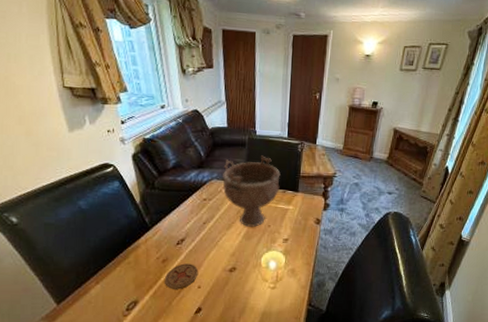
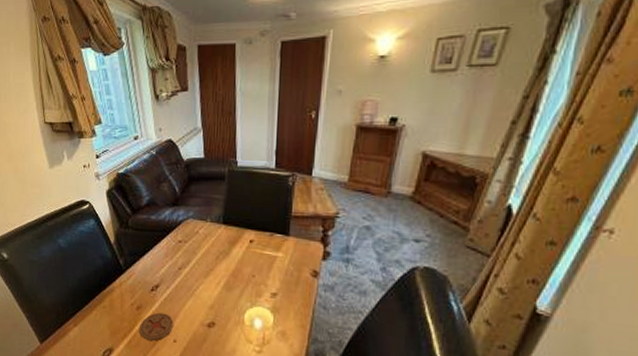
decorative bowl: present [223,155,281,227] -> none [199,191,267,276]

